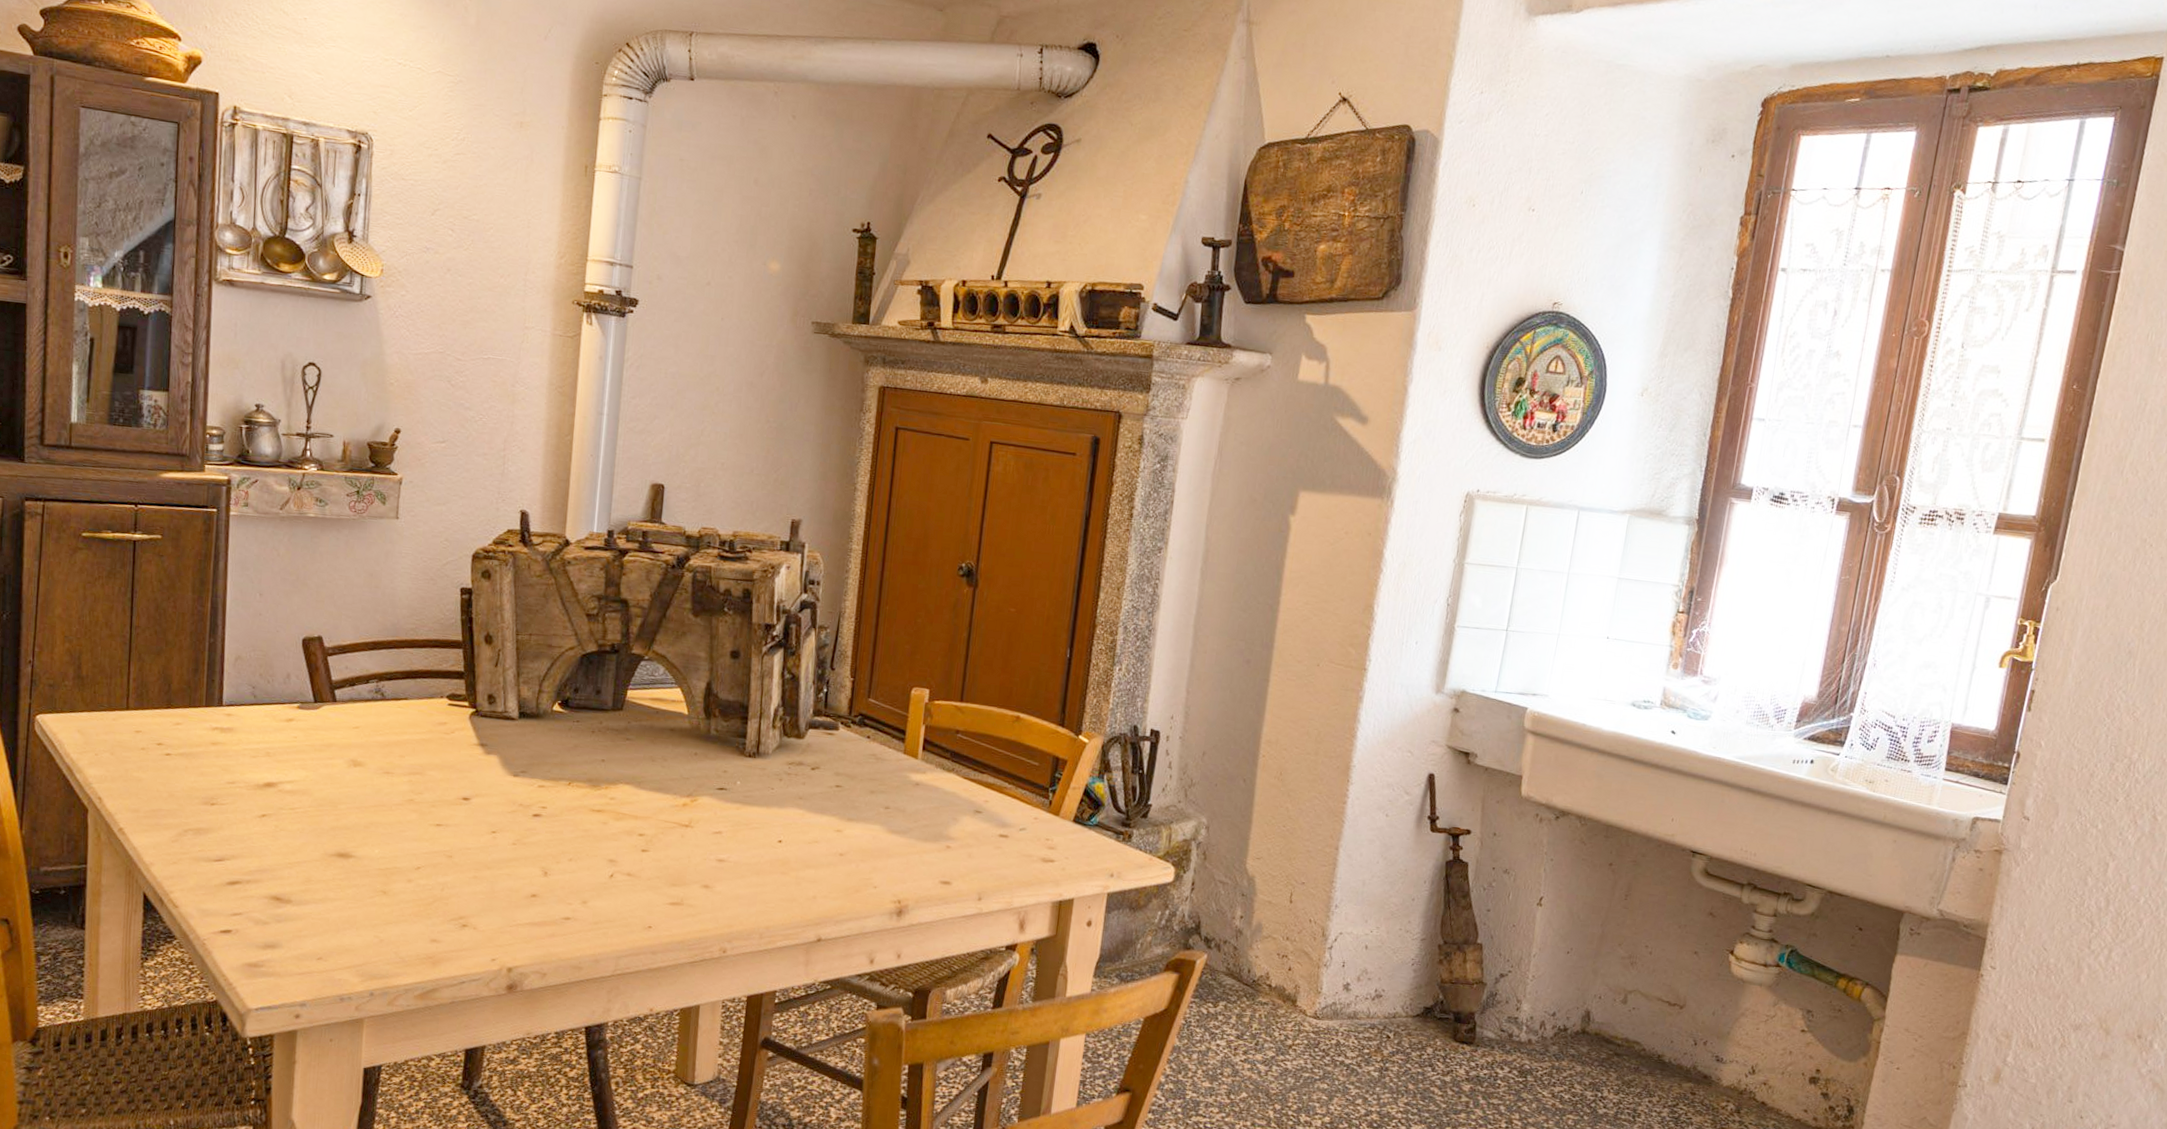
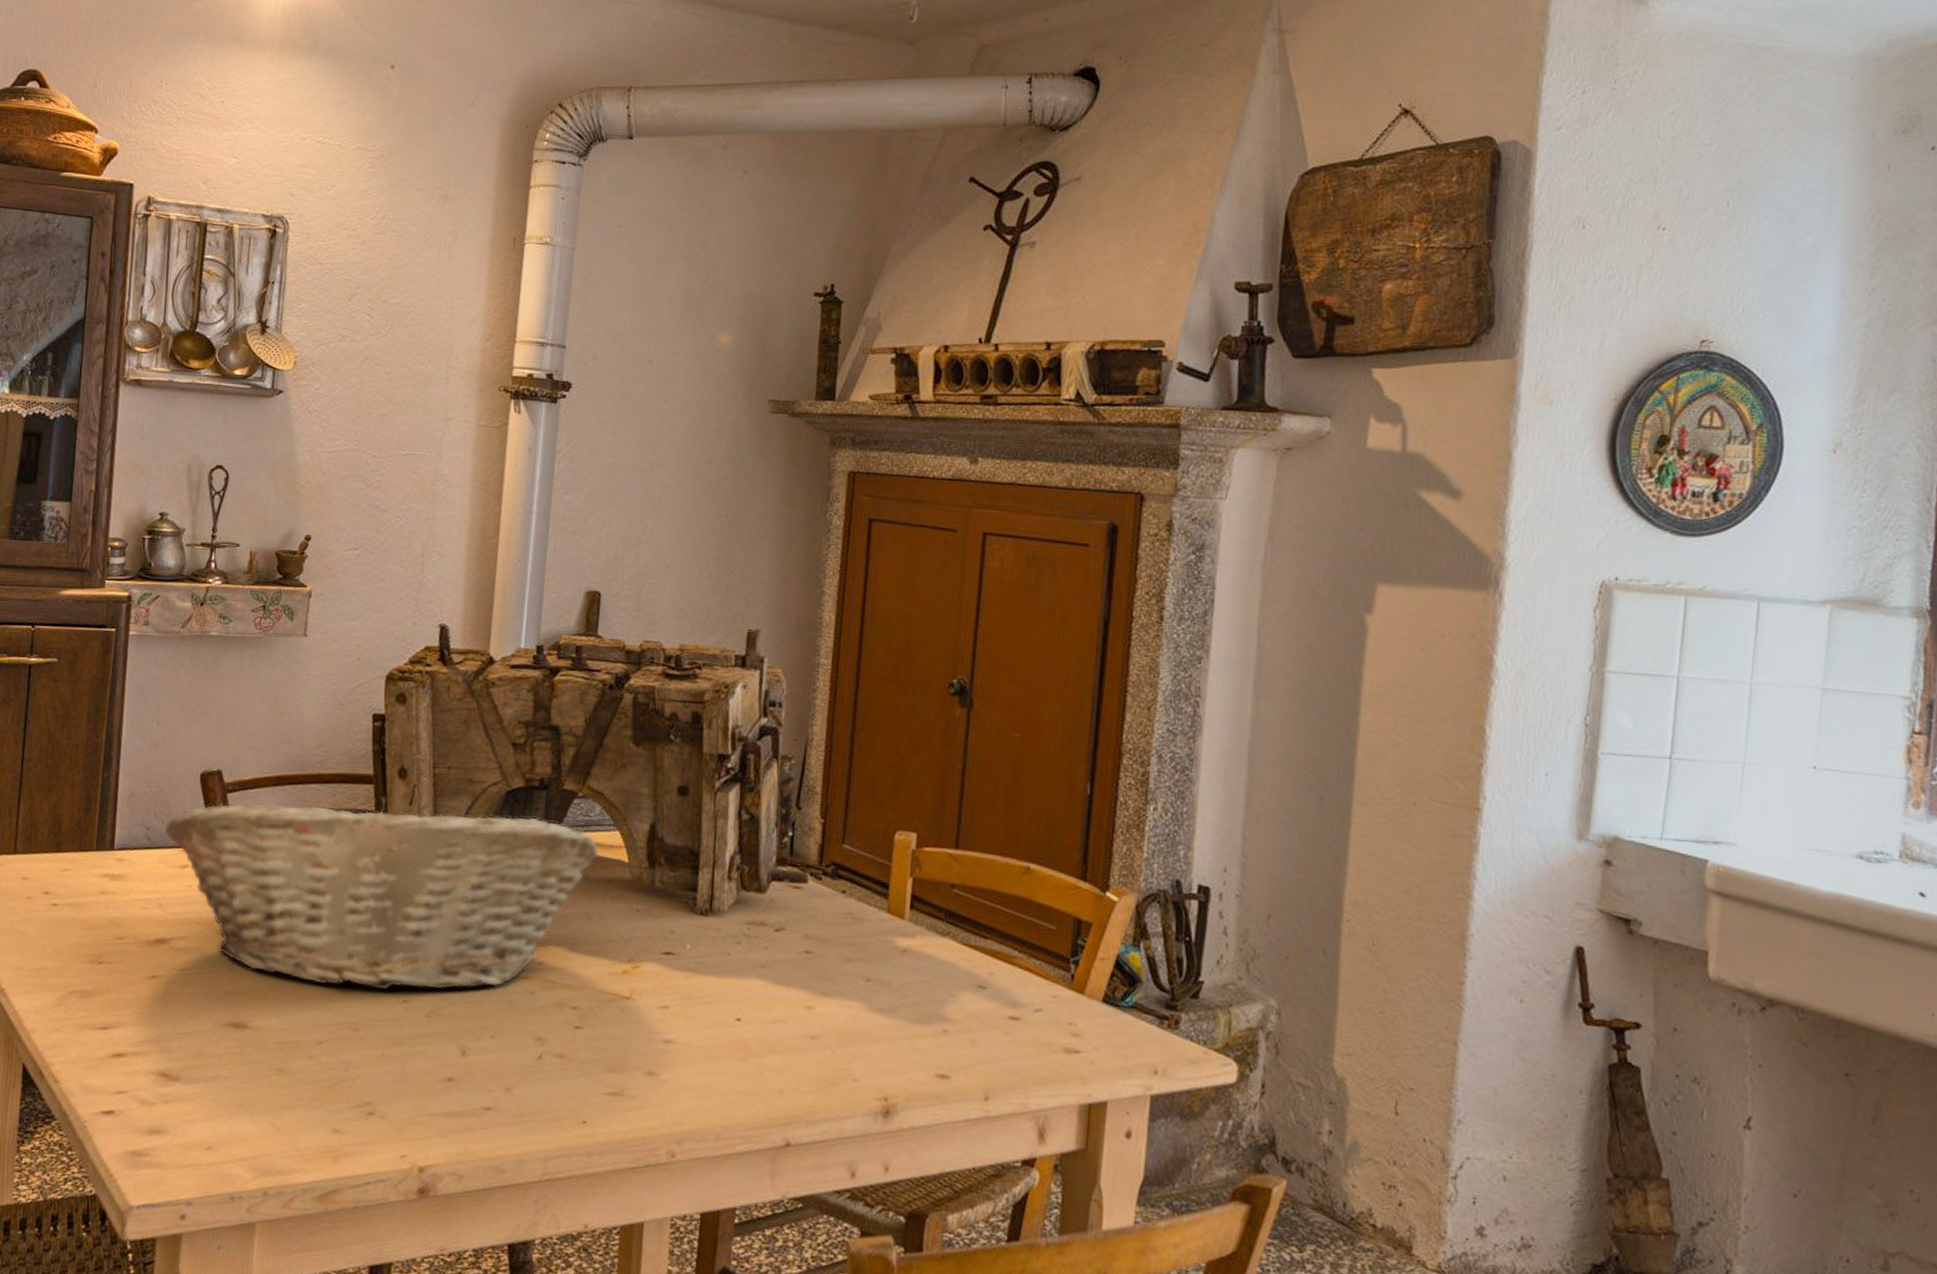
fruit basket: none [269,659,663,823] -> present [164,797,599,990]

